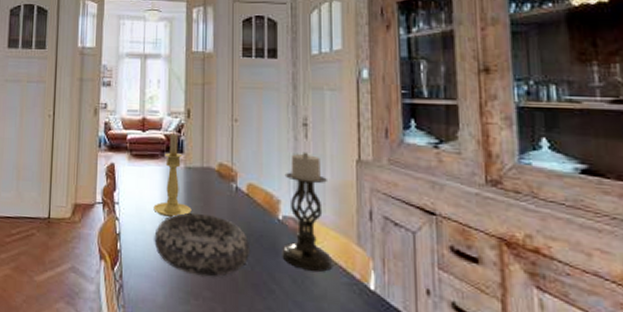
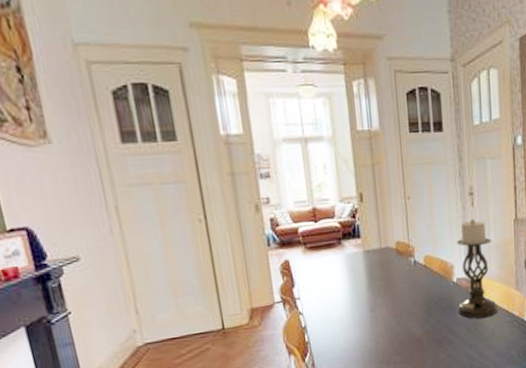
candle holder: present [153,132,192,217] -> none [337,218,375,301]
decorative bowl: present [154,212,249,277] -> none [341,290,431,346]

